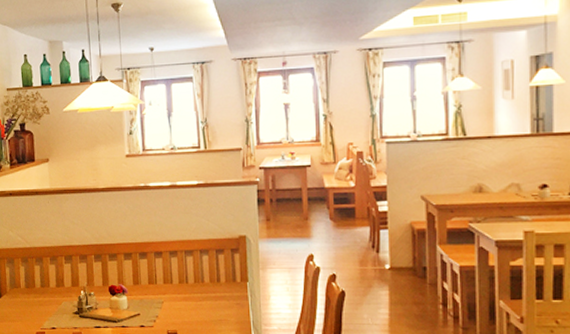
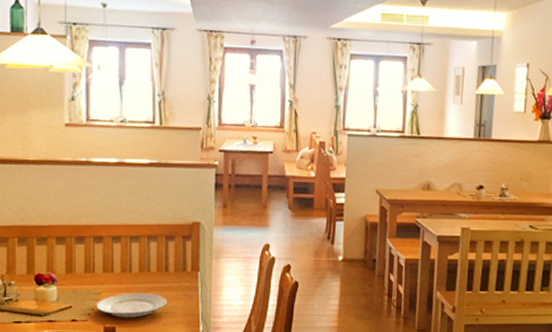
plate: none [159,302,220,325] -> present [96,293,167,318]

